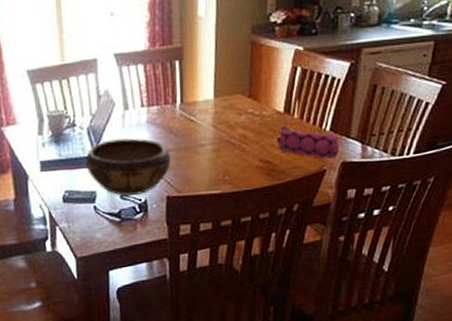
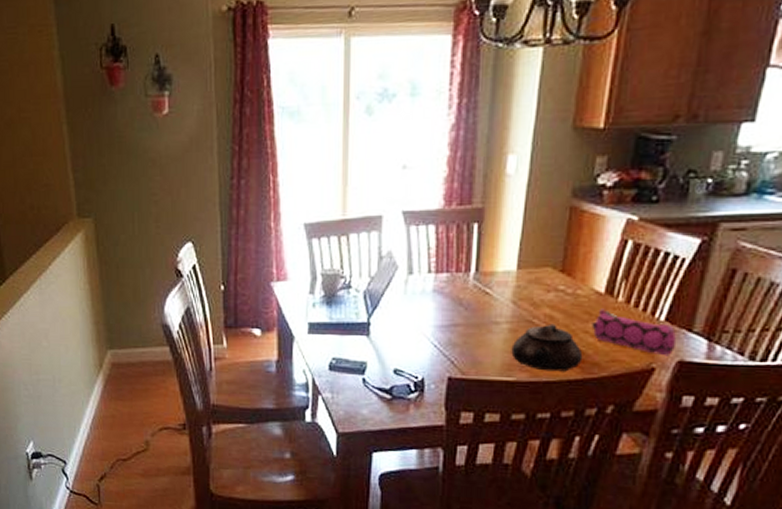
decorative bowl: present [85,138,171,196] -> none [358,305,457,371]
teapot: none [216,141,272,182] -> present [511,323,583,372]

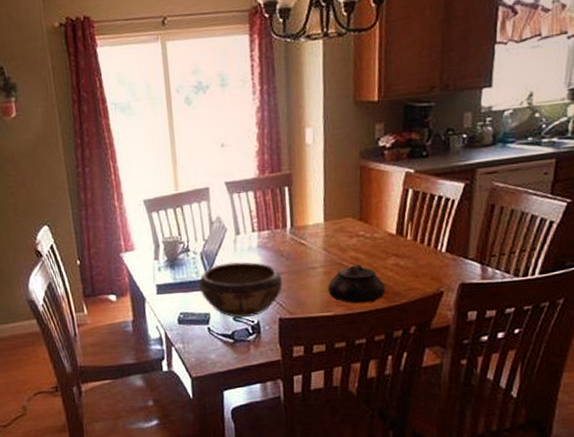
decorative bowl: none [358,305,457,371] -> present [199,262,283,318]
pencil case: present [591,309,676,356] -> none [389,247,456,281]

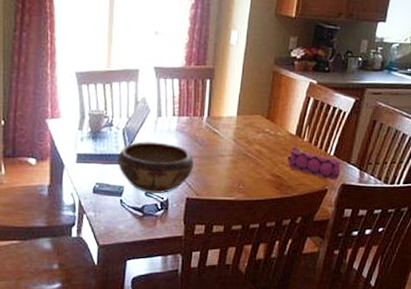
teapot: present [327,263,386,304] -> none [232,157,281,193]
pencil case: none [389,247,456,281] -> present [287,146,340,181]

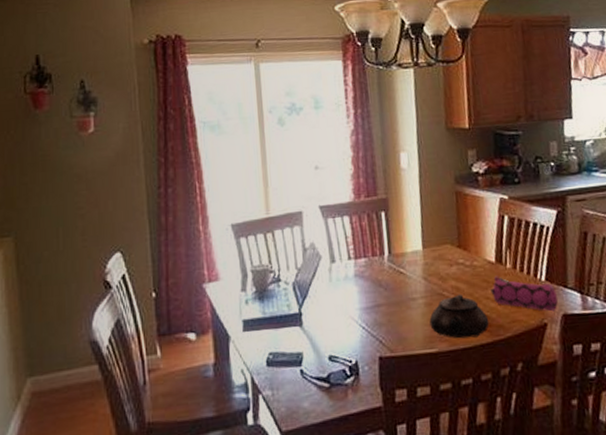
decorative bowl: present [117,141,194,193] -> none [290,293,382,357]
teapot: none [232,157,281,193] -> present [429,294,489,339]

